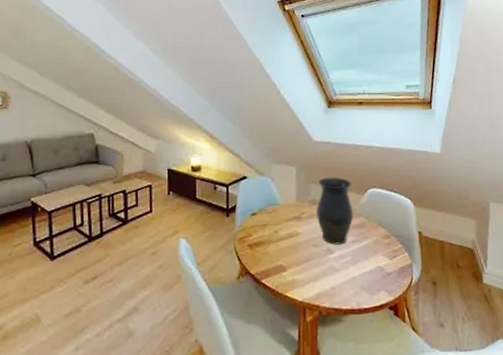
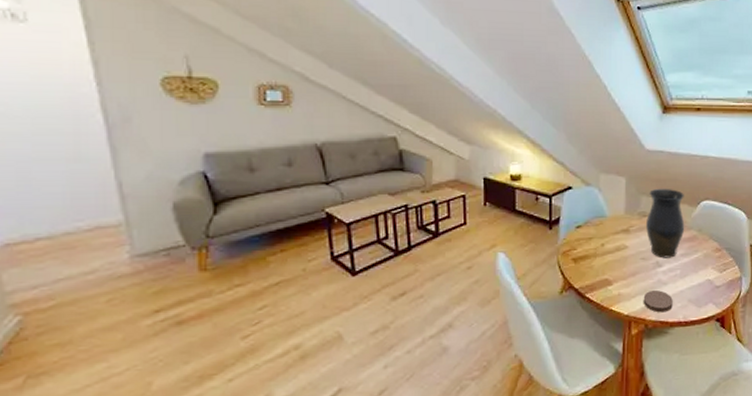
coaster: none [316,276,346,300] -> present [643,289,673,313]

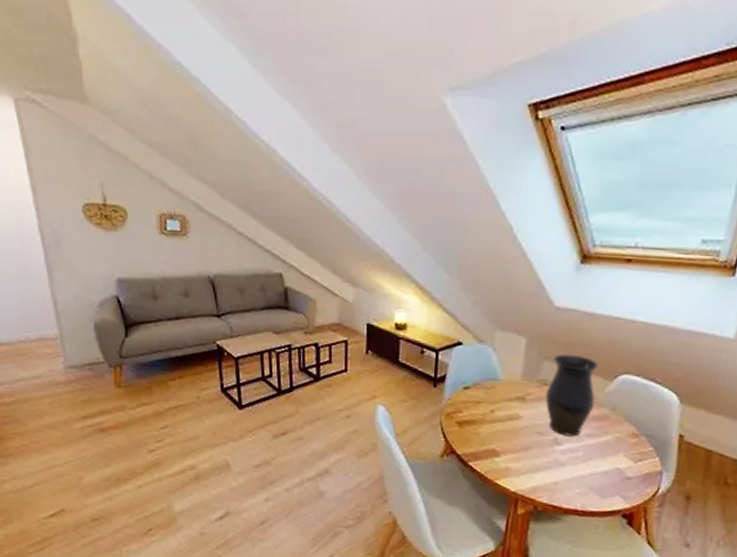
coaster: present [643,289,673,313] -> none [534,469,571,497]

